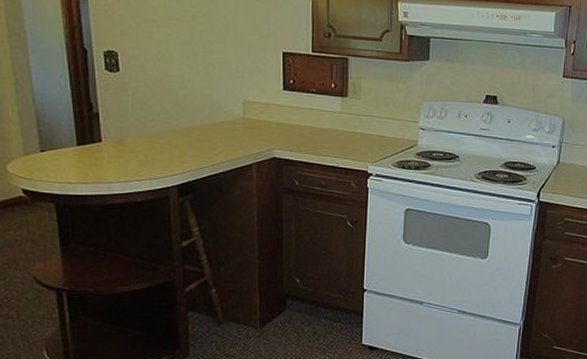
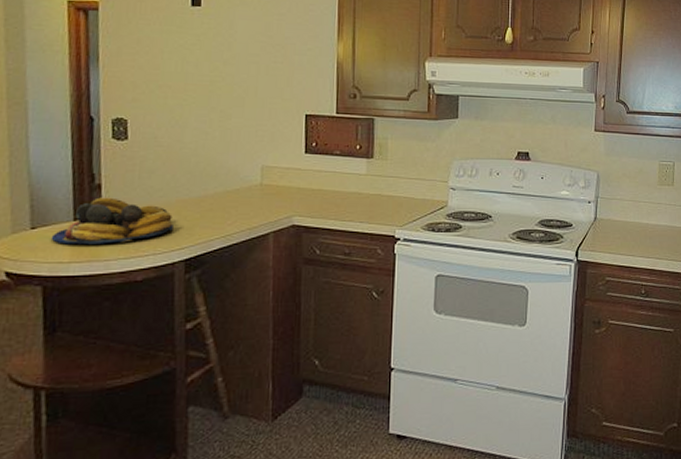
fruit bowl: none [58,125,166,168] -> present [51,197,173,245]

